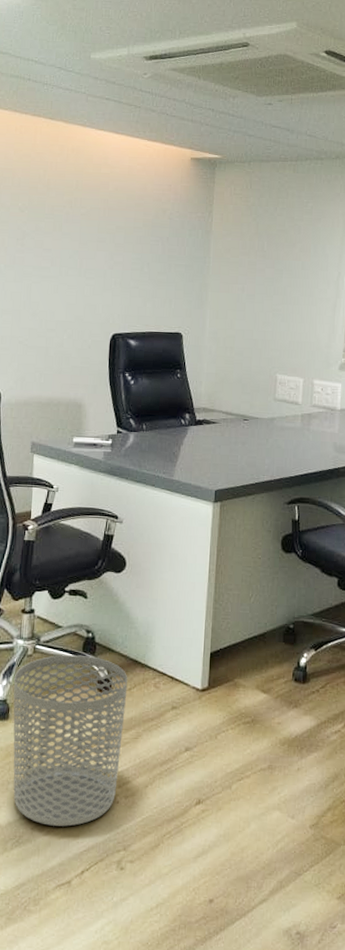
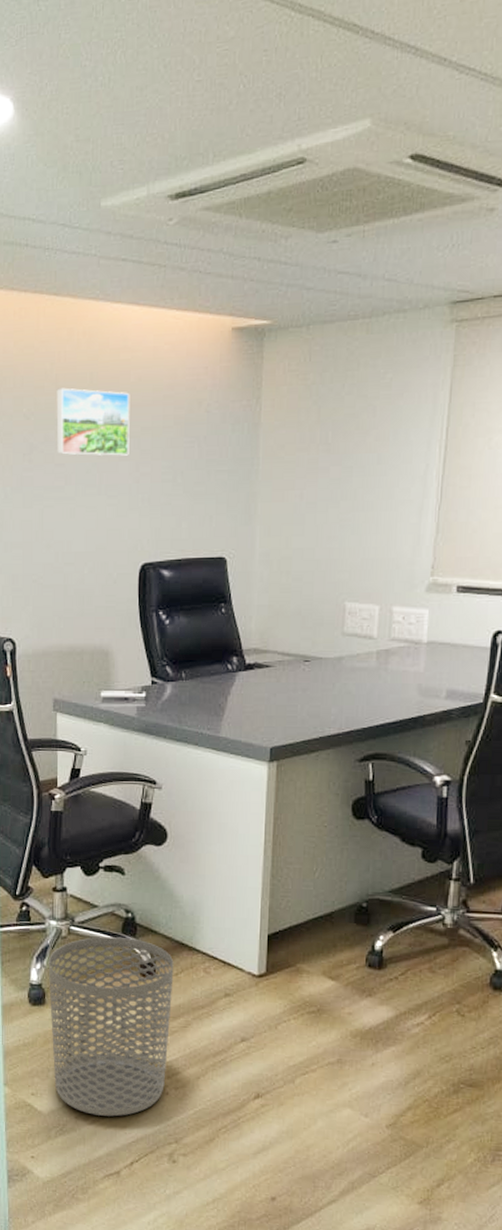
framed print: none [46,190,108,247] -> present [56,387,130,456]

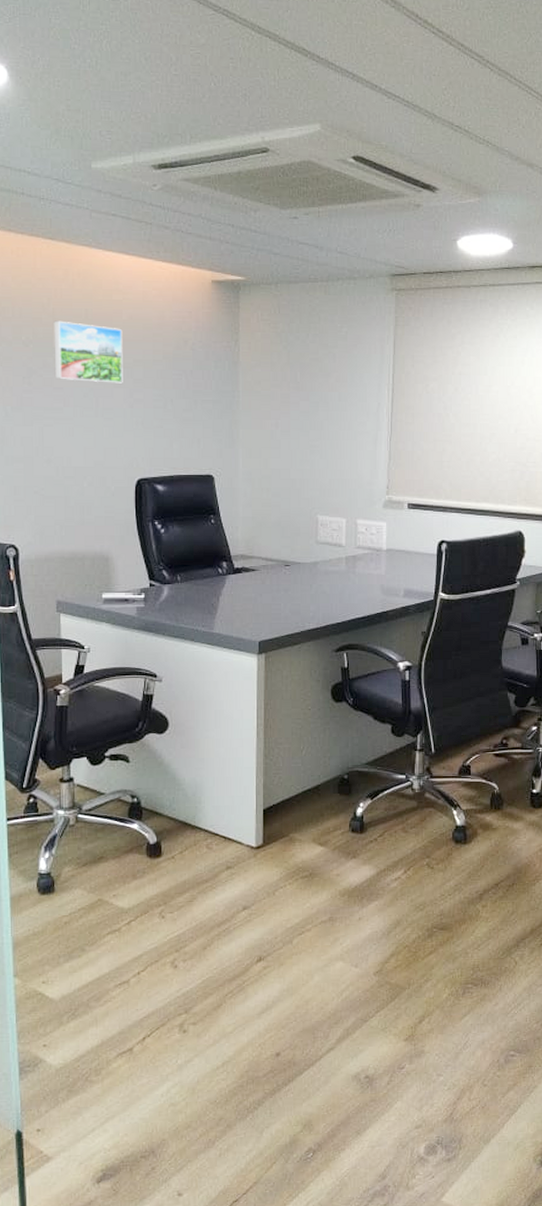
waste bin: present [48,936,174,1117] -> none [56,822,179,996]

